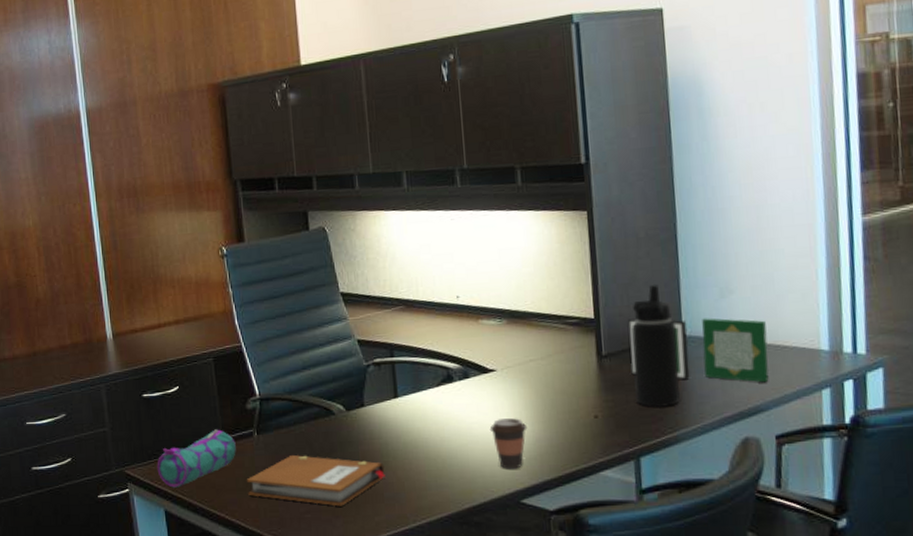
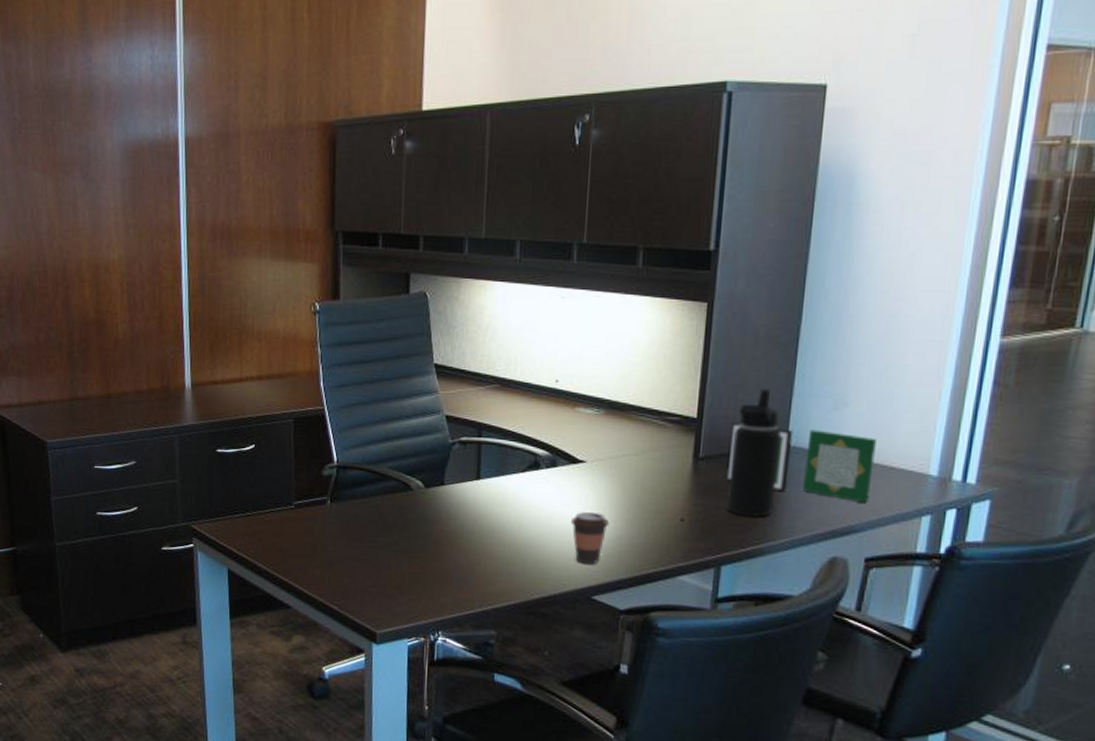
pencil case: present [157,429,236,488] -> none [224,493,307,548]
notebook: present [246,455,385,507] -> none [314,527,457,584]

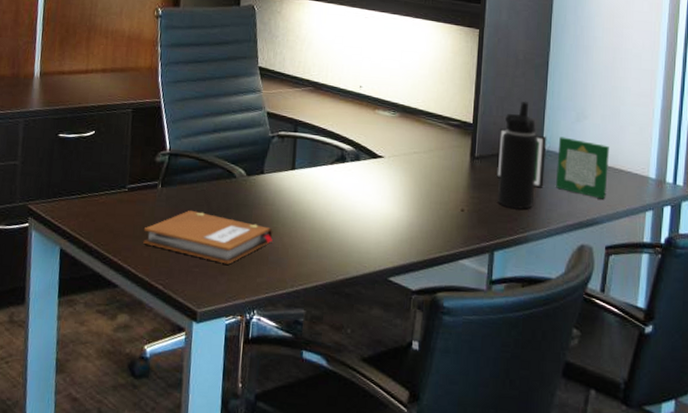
notebook: none [314,527,457,584] -> present [143,211,273,265]
coffee cup: present [570,512,610,565] -> none [370,201,404,249]

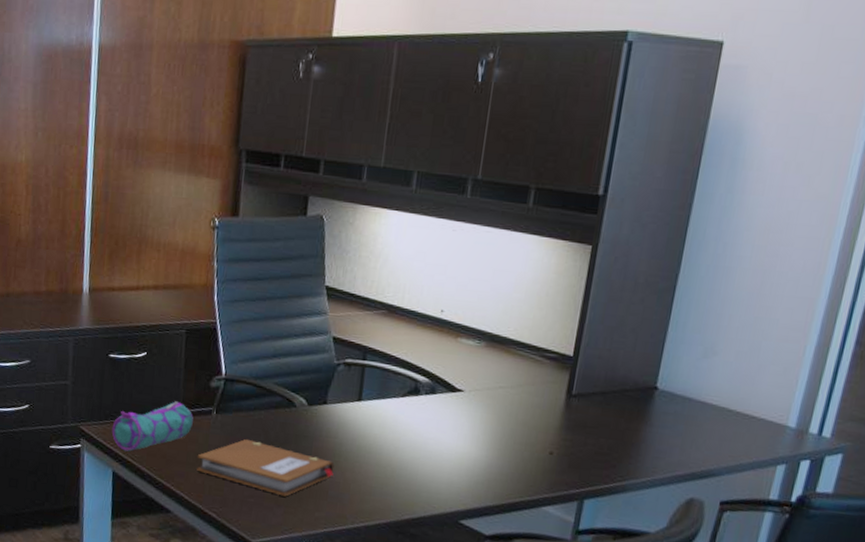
pencil case: none [60,177,140,228] -> present [112,401,193,452]
water bottle: present [496,101,538,210] -> none [593,332,651,456]
picture frame: present [496,128,609,200] -> none [596,363,741,449]

